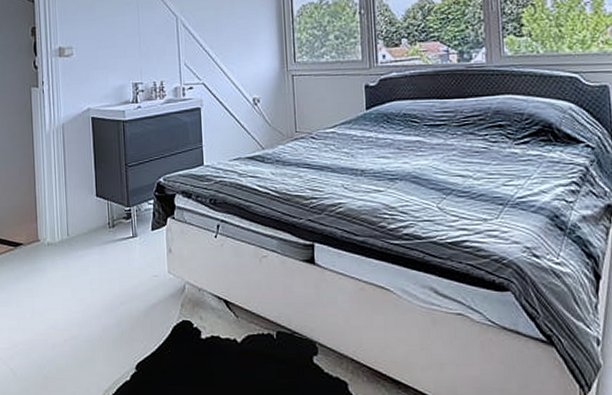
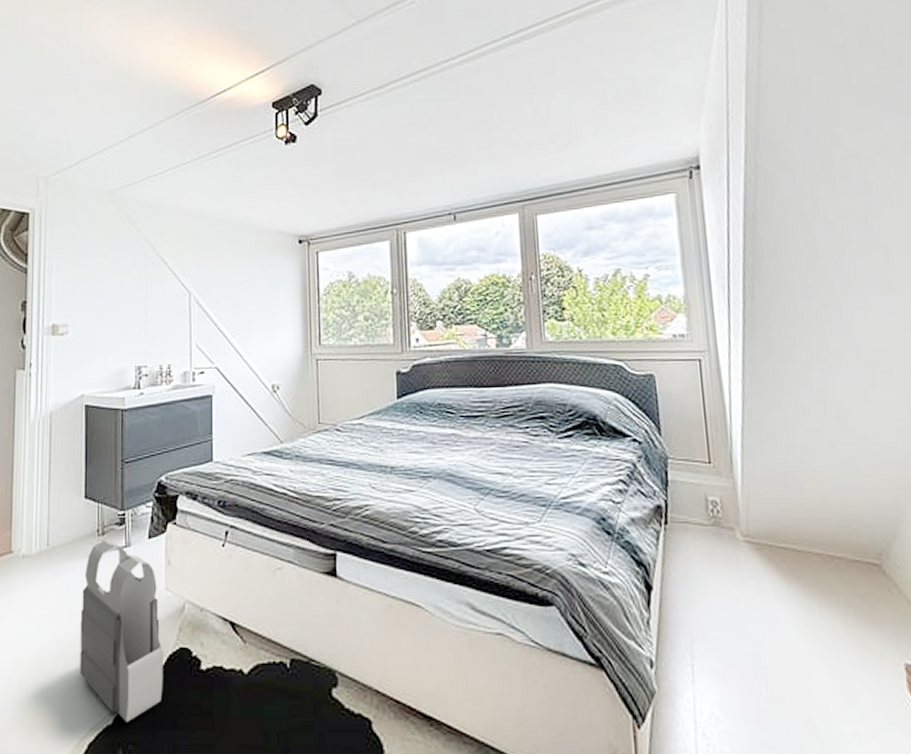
body armor vest: none [98,231,171,379] -> present [80,540,163,722]

